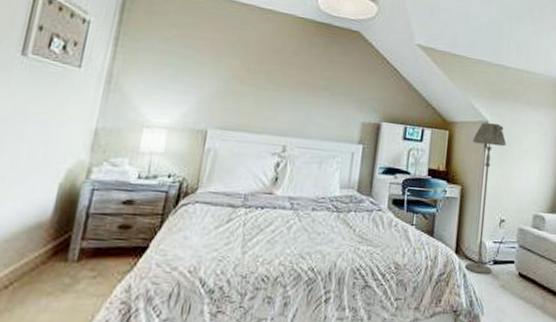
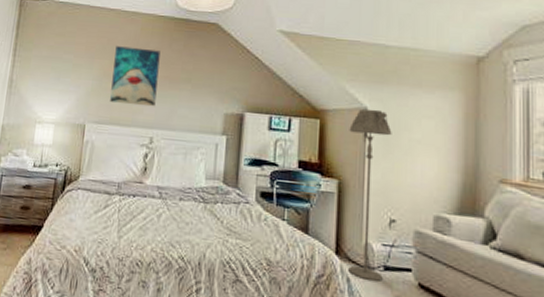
wall art: none [238,45,299,114] -> present [110,46,161,107]

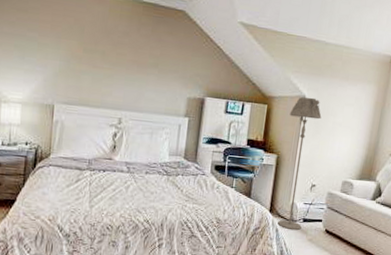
wall art: present [110,46,161,107] -> none [79,27,129,90]

